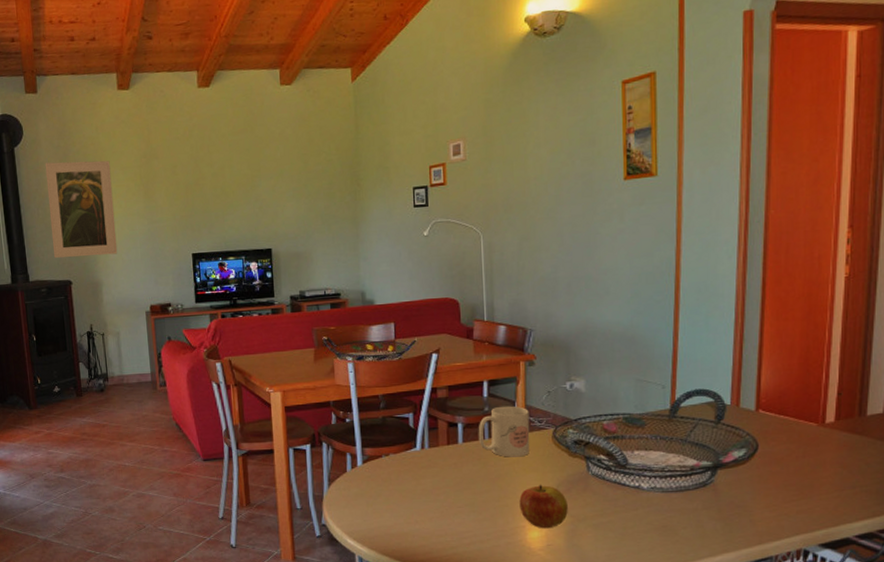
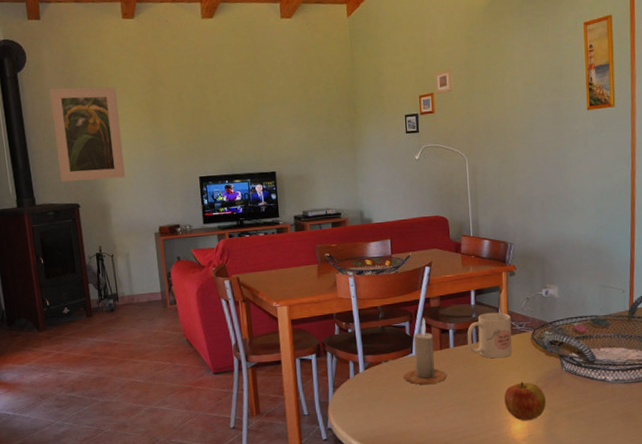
candle: none [406,409,454,482] -> present [404,317,447,385]

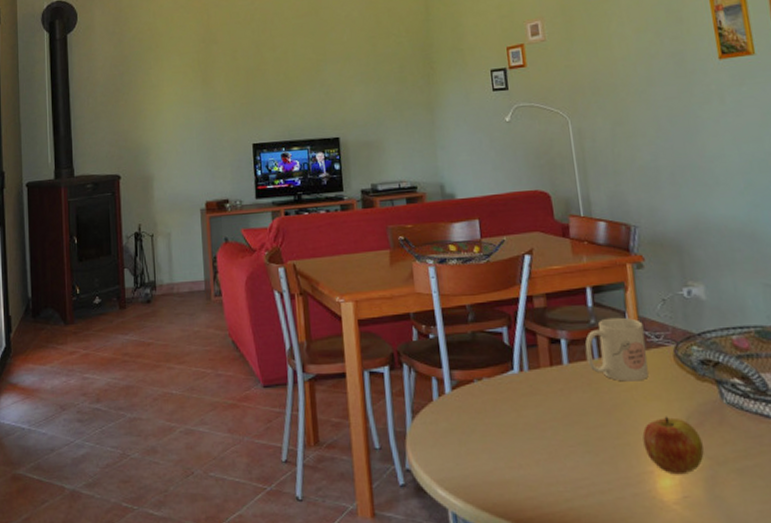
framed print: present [49,87,126,182] -> none [98,46,172,150]
candle: present [404,317,447,385] -> none [503,322,561,414]

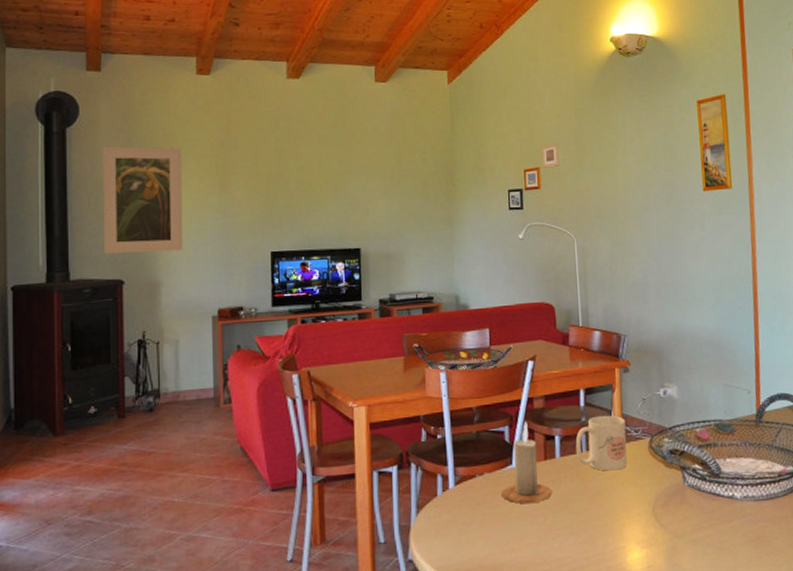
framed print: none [98,46,172,150] -> present [102,146,183,253]
candle: none [503,322,561,414] -> present [501,421,552,504]
apple: present [642,416,704,475] -> none [618,499,667,549]

